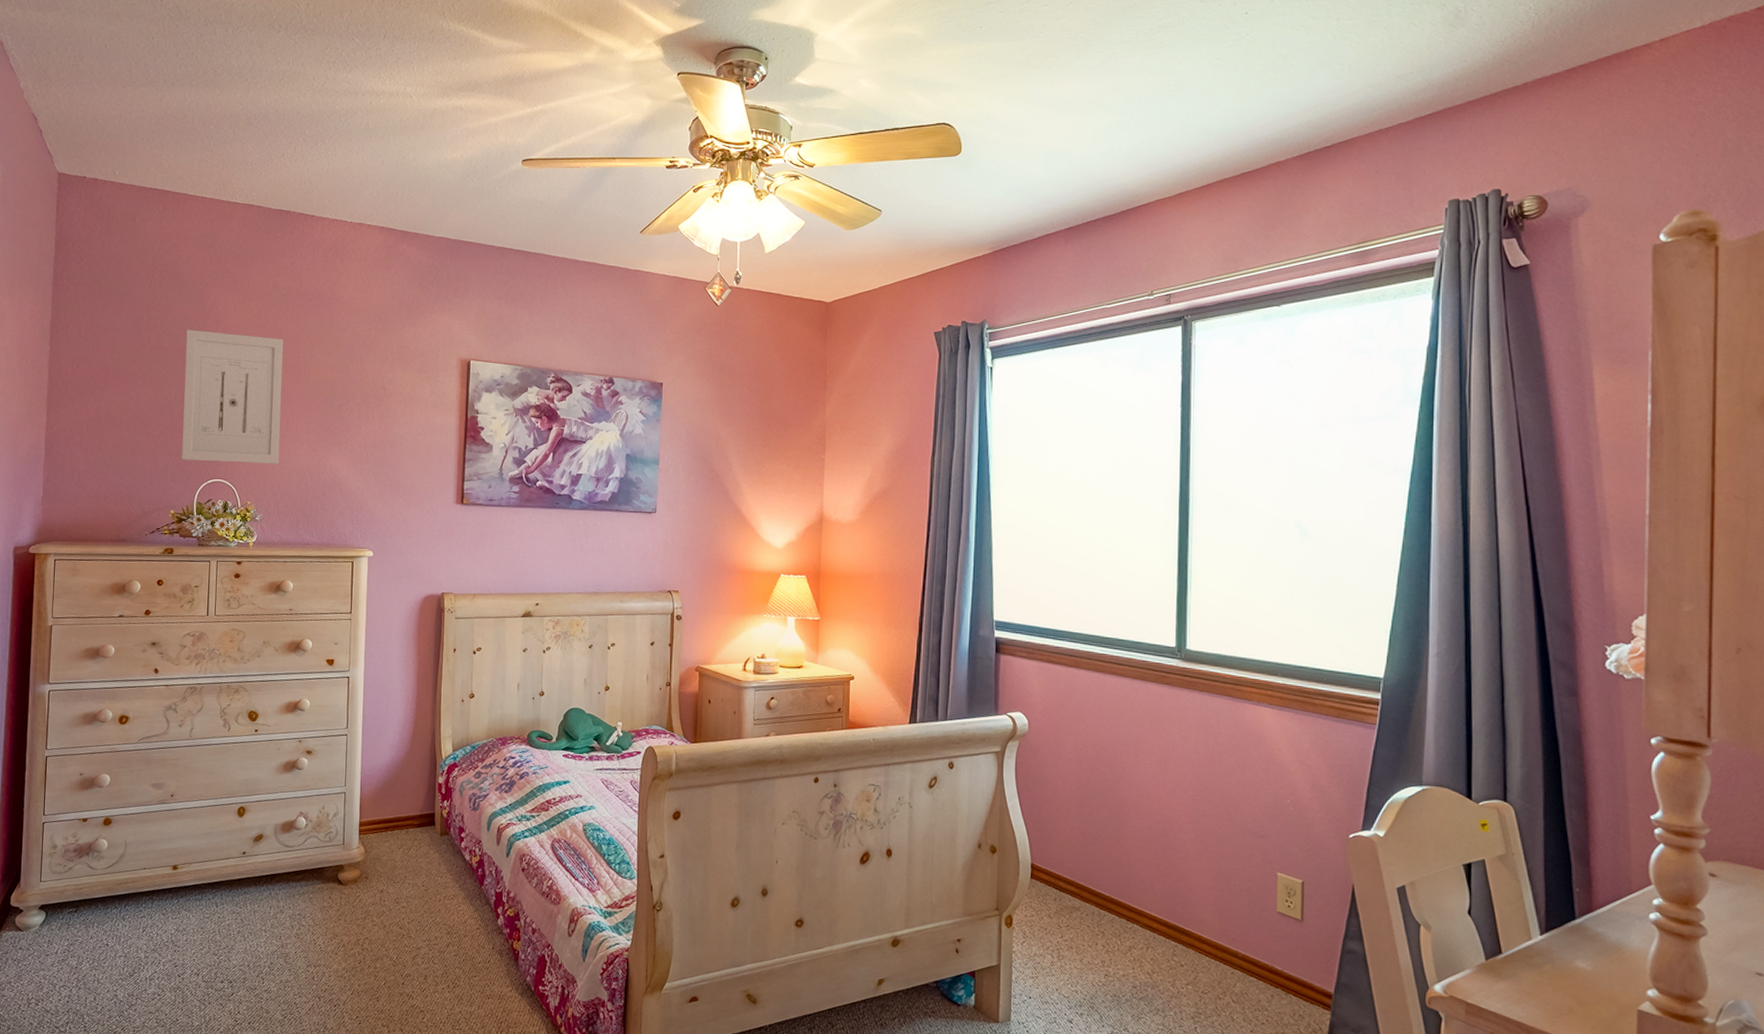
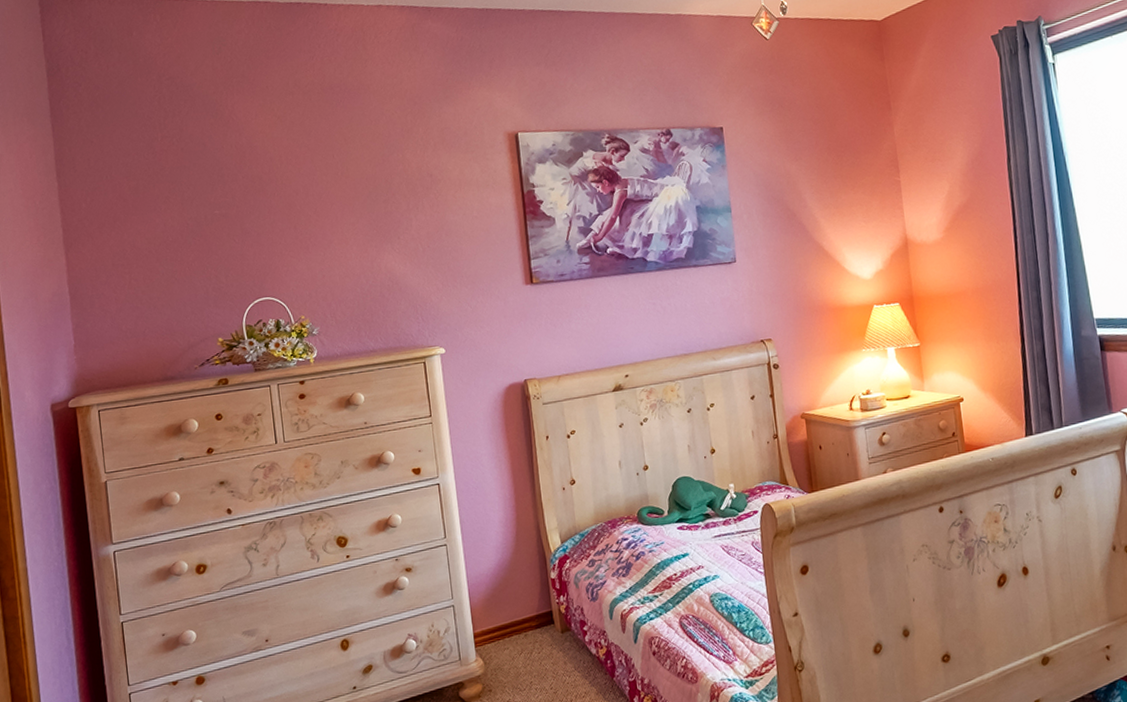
wall art: present [182,329,283,464] -> none [206,139,329,283]

